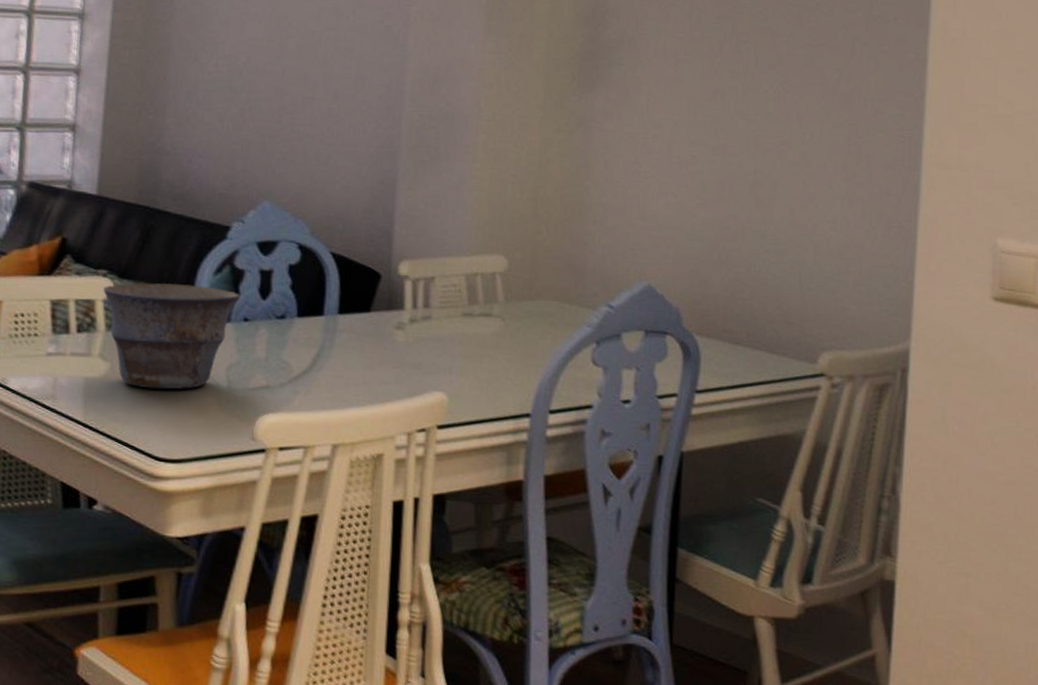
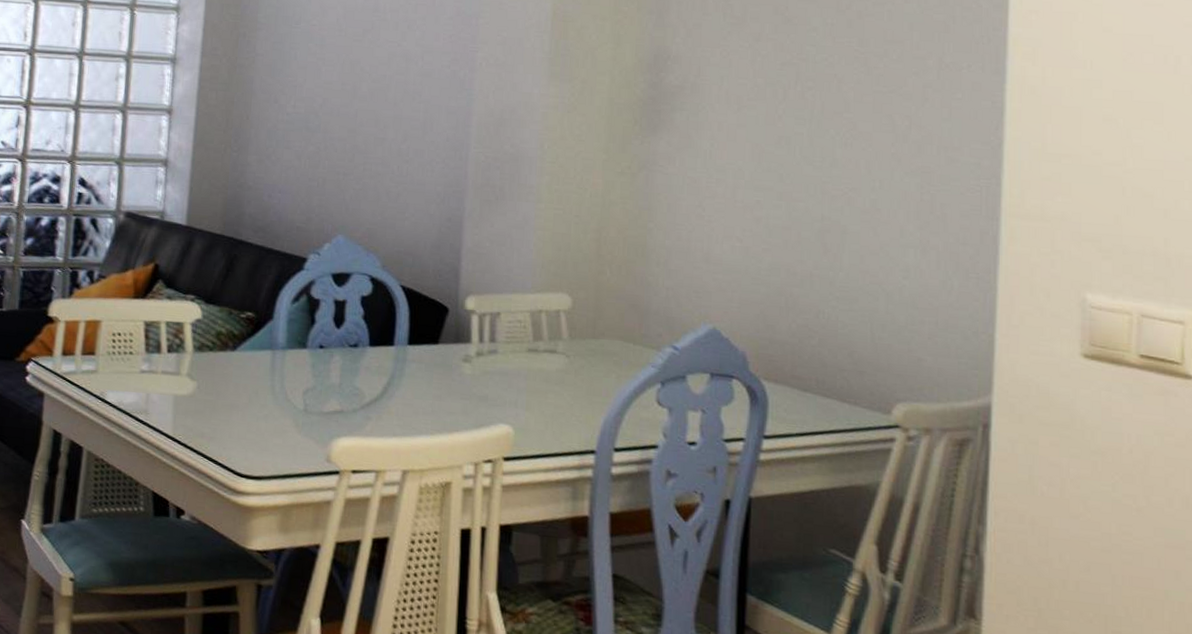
bowl: present [103,283,240,390] -> none [191,308,316,410]

